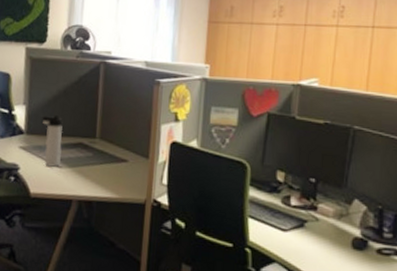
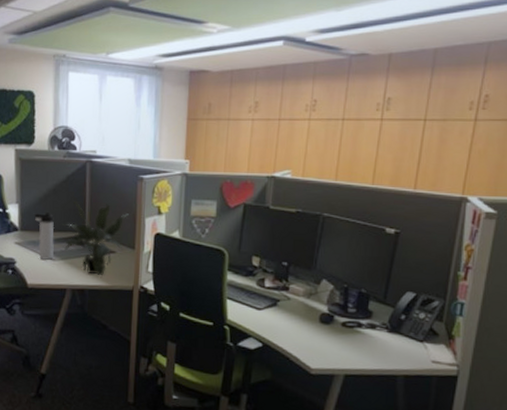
potted plant: none [69,104,145,186] -> present [60,201,130,275]

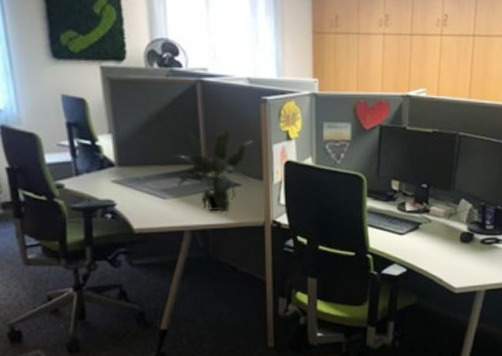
thermos bottle: present [33,212,55,260] -> none [133,143,164,199]

